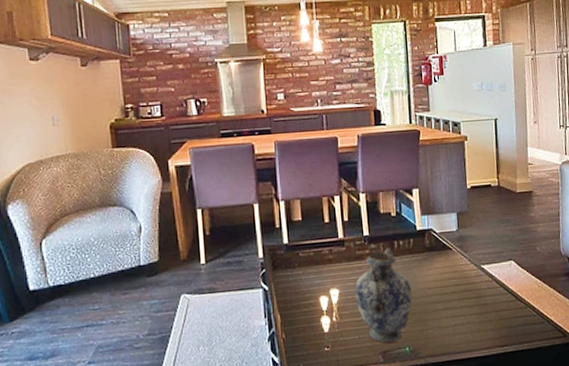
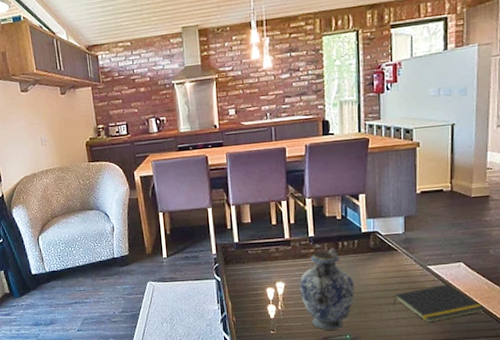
notepad: none [450,284,537,328] -> present [393,284,485,323]

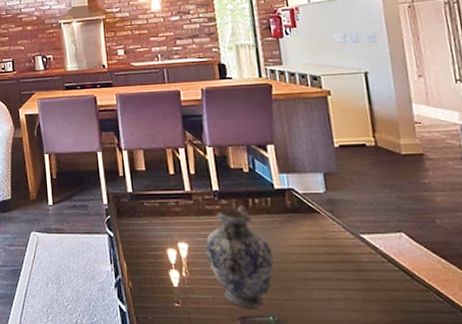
notepad: present [393,284,485,323] -> none [322,259,444,308]

